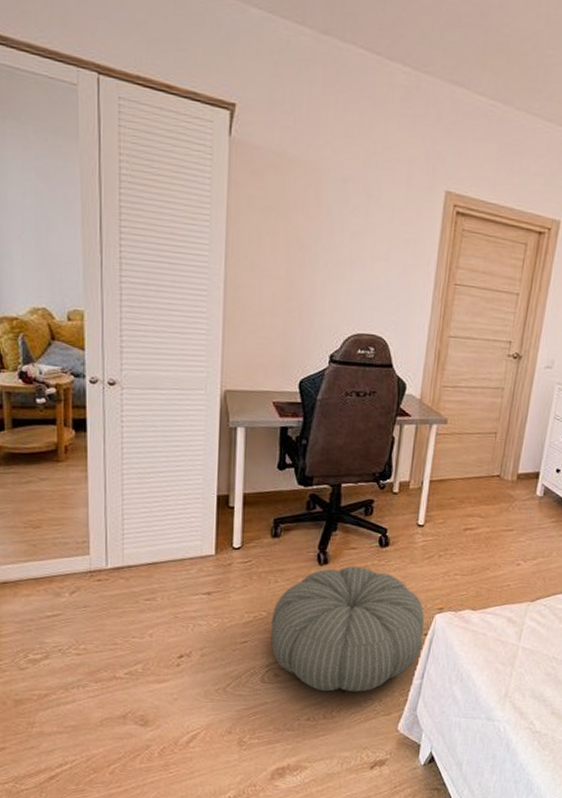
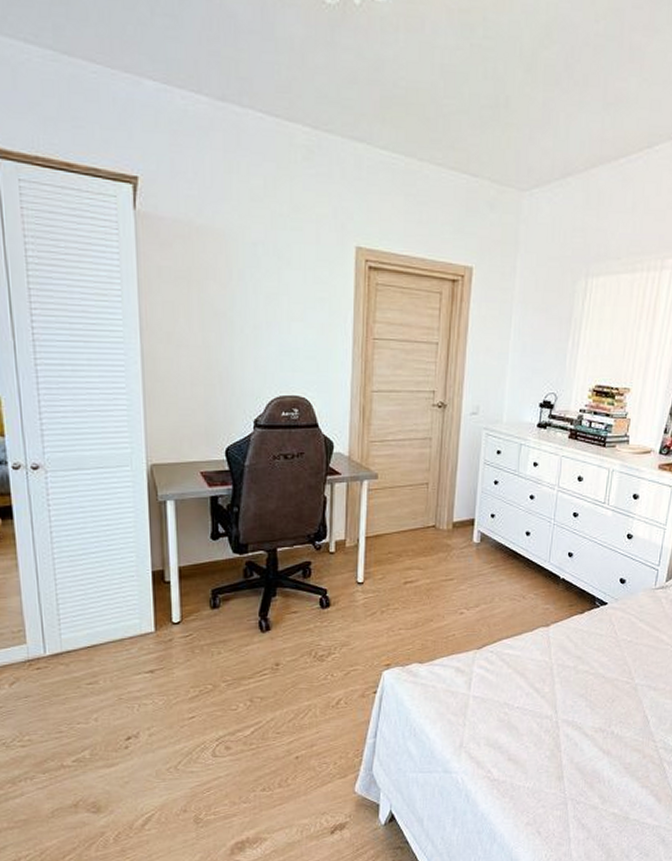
pouf: present [271,566,425,692] -> none [218,630,373,760]

